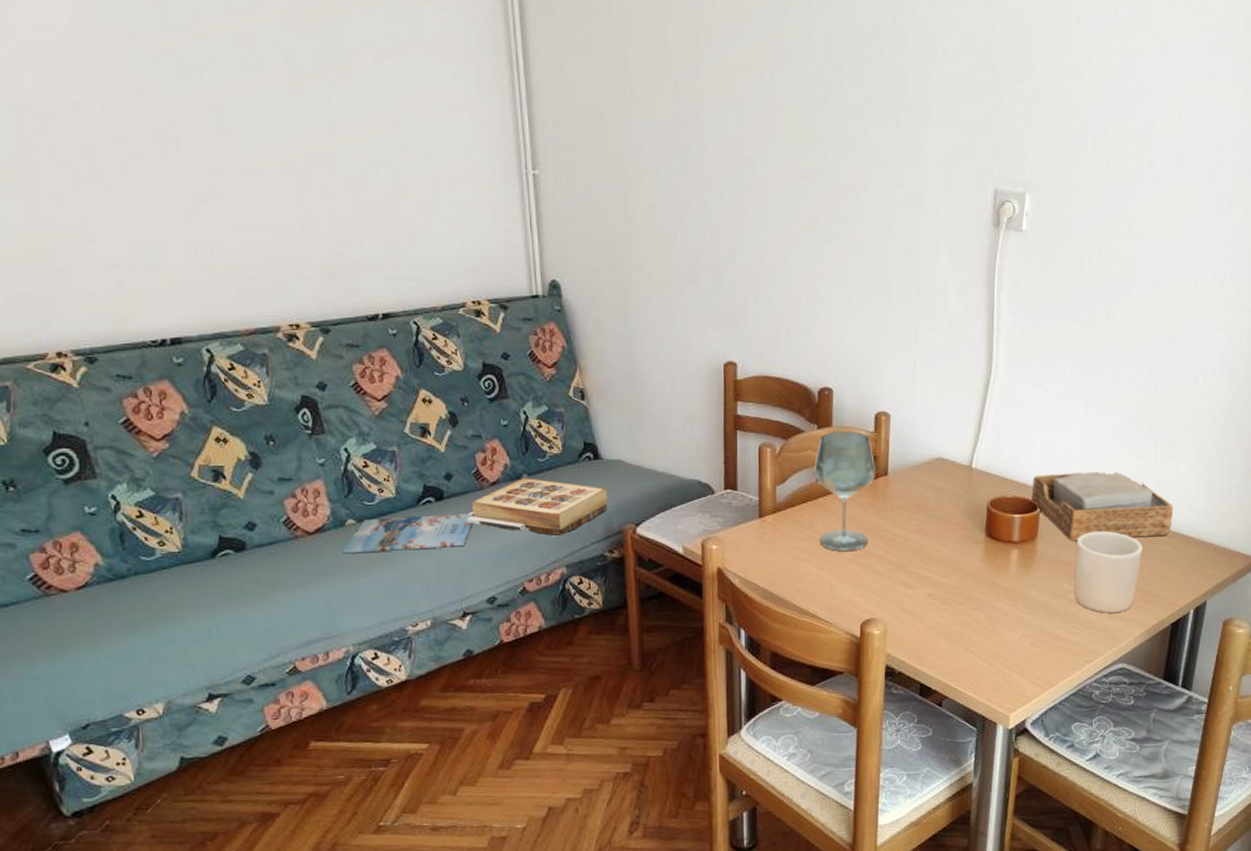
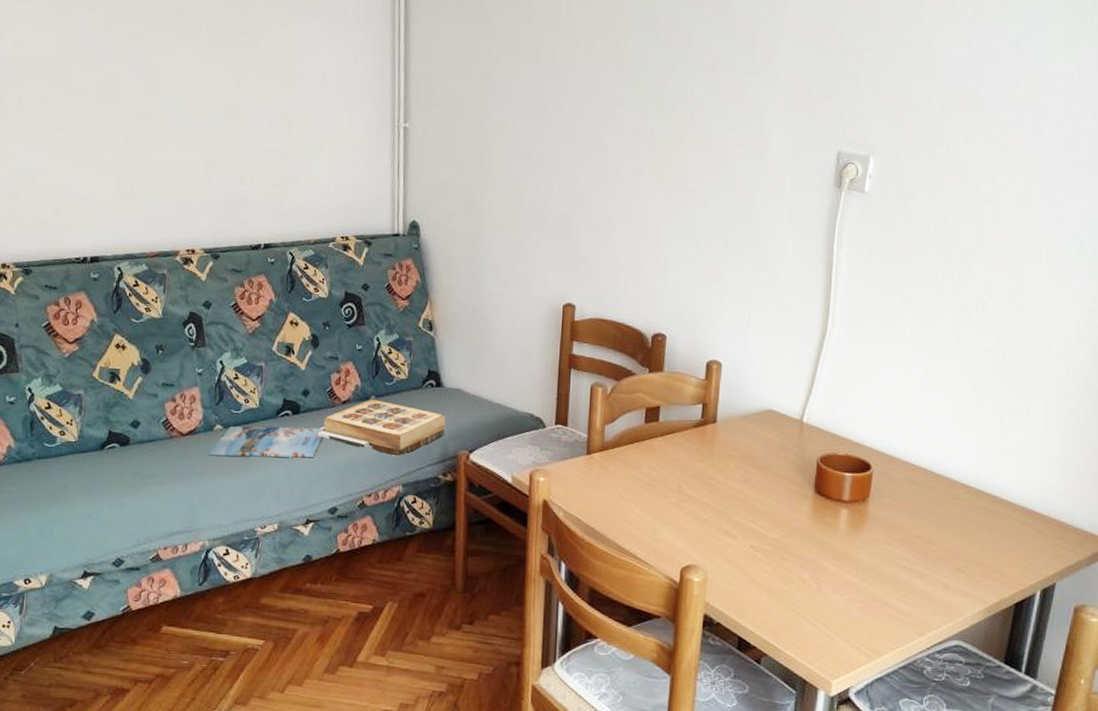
wine glass: present [813,431,876,552] -> none [642,376,705,496]
napkin holder: present [1031,471,1173,541] -> none [864,434,1020,510]
mug: present [1073,531,1142,613] -> none [906,497,984,586]

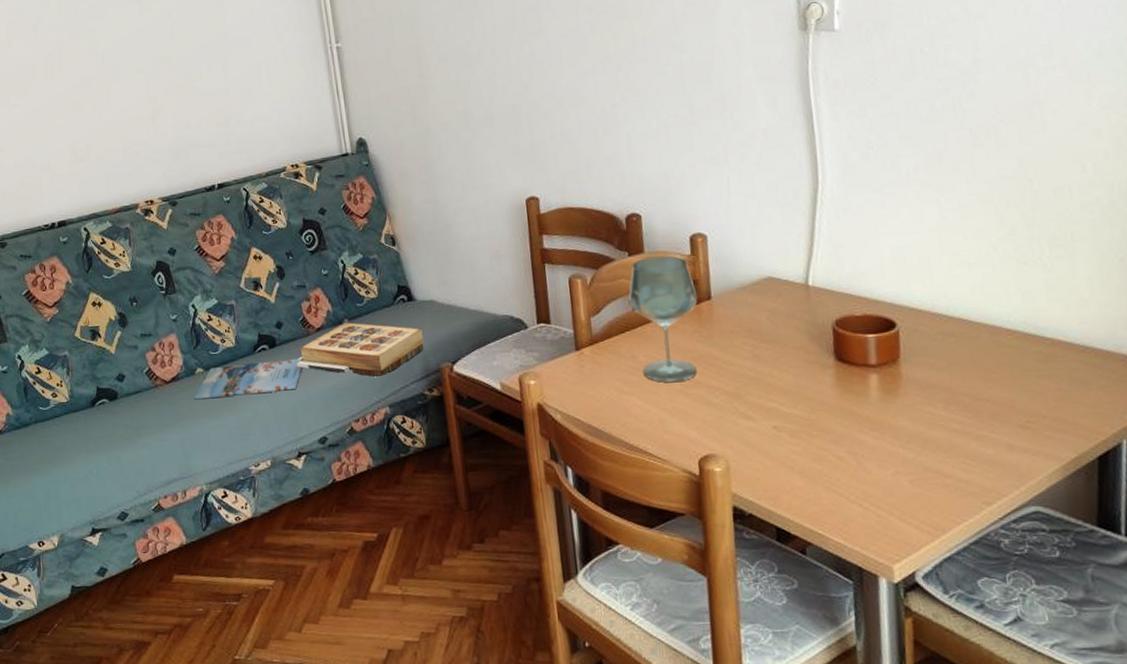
wine glass: none [642,376,705,496] -> present [628,256,698,383]

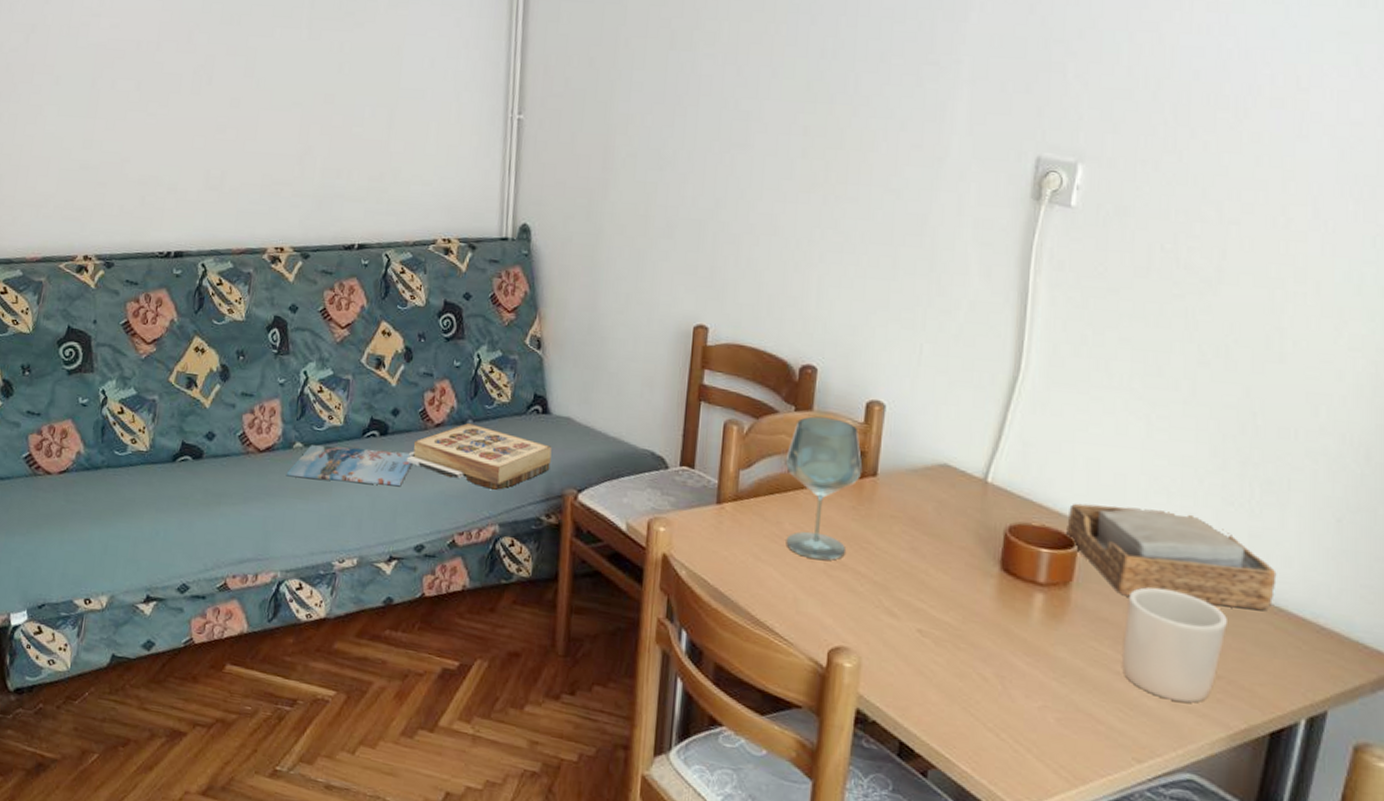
napkin holder: none [884,279,1079,362] -> present [1066,503,1277,611]
mug: none [951,348,1043,445] -> present [1121,587,1227,703]

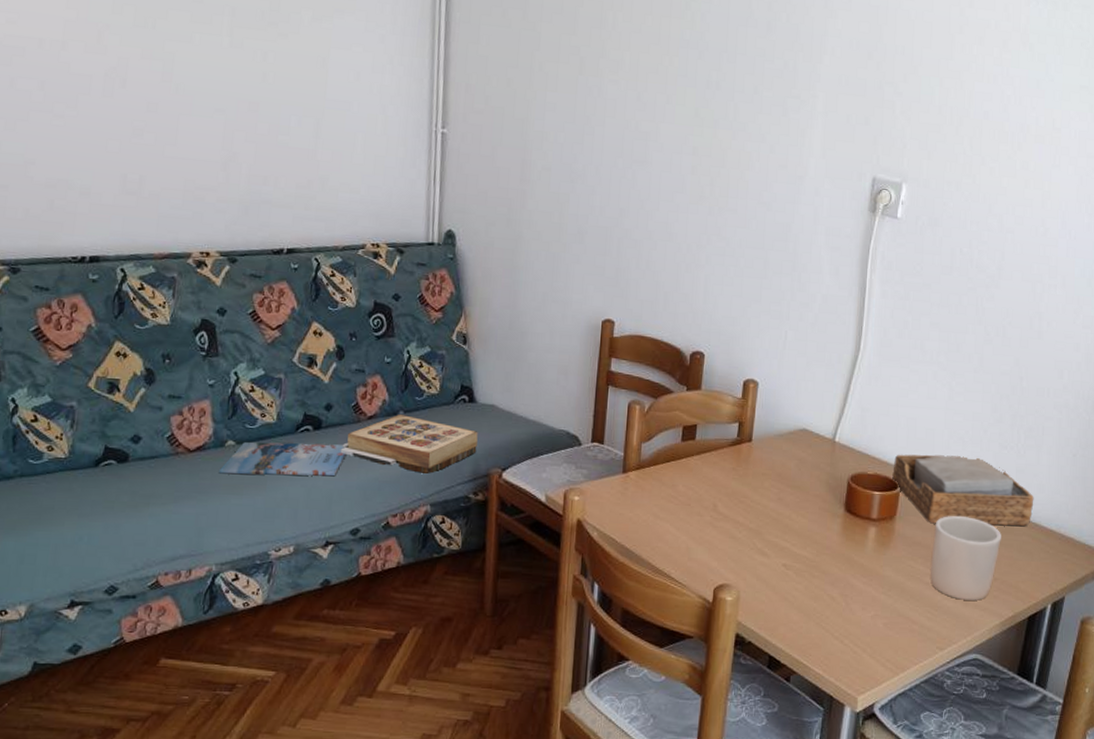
wine glass: present [785,416,863,561] -> none [679,394,741,515]

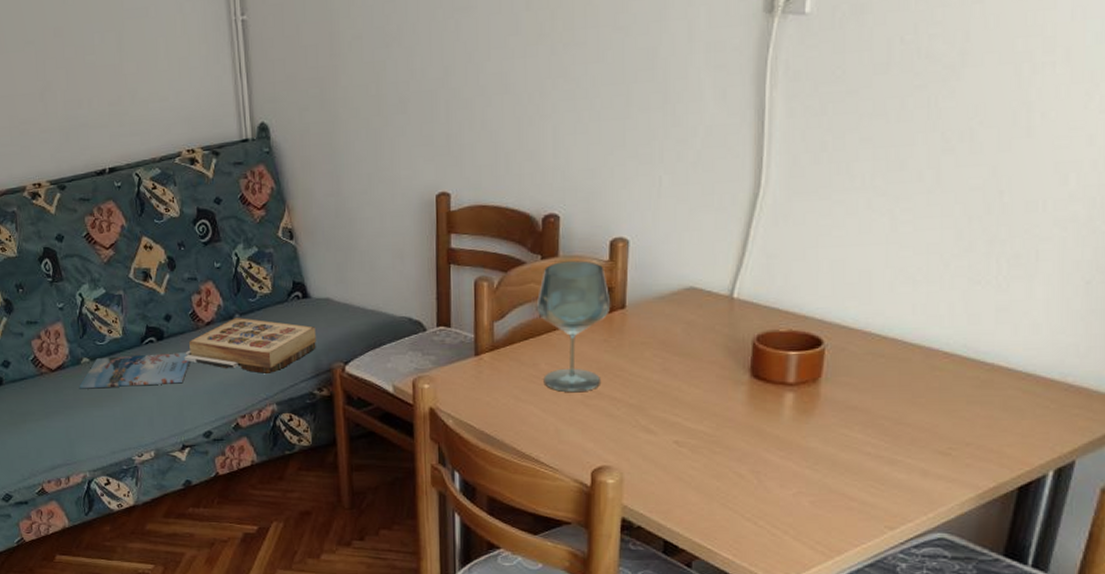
wine glass: none [679,394,741,515] -> present [536,260,611,393]
napkin holder: present [892,454,1034,527] -> none [814,298,1025,384]
mug: present [930,515,1001,600] -> none [871,371,975,471]

